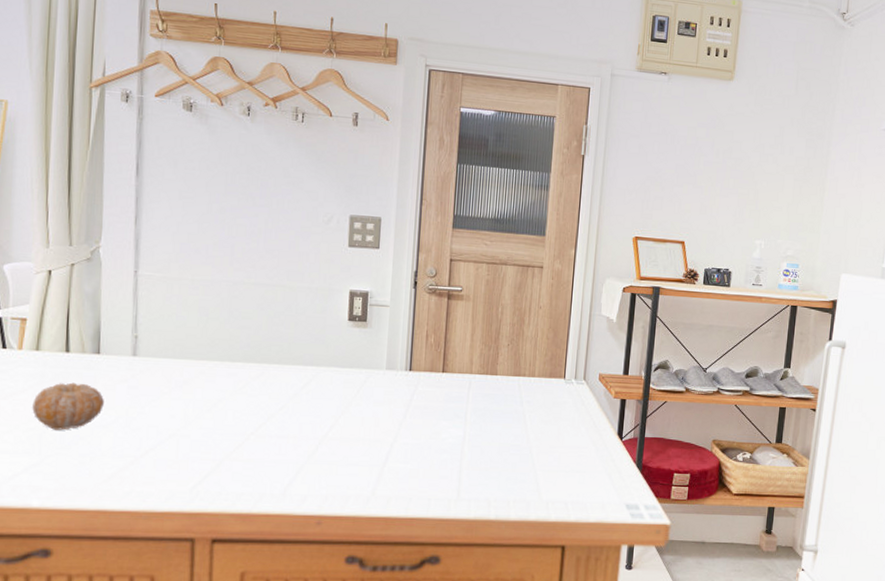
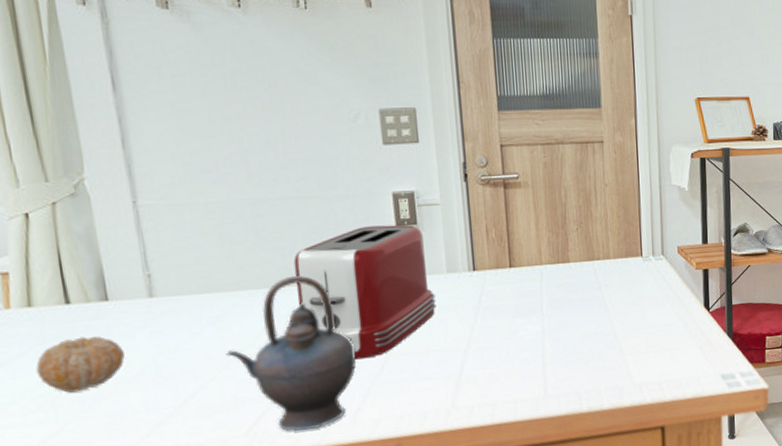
teapot: none [186,353,296,496] -> present [226,275,356,431]
toaster: none [254,318,373,438] -> present [293,225,436,360]

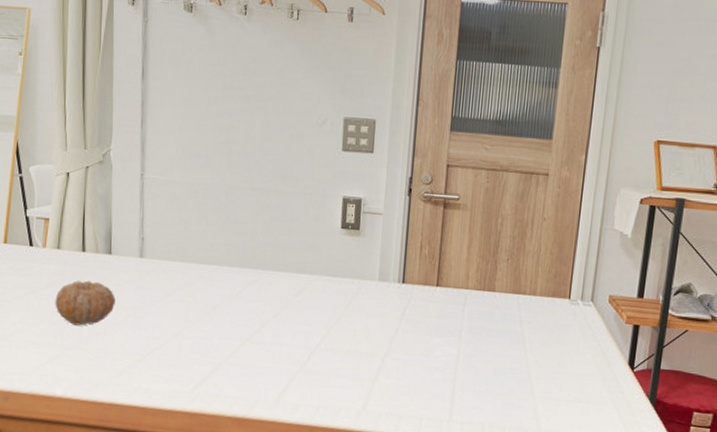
teapot: present [226,275,356,431] -> none [188,259,289,400]
toaster: present [293,225,436,360] -> none [250,224,365,347]

